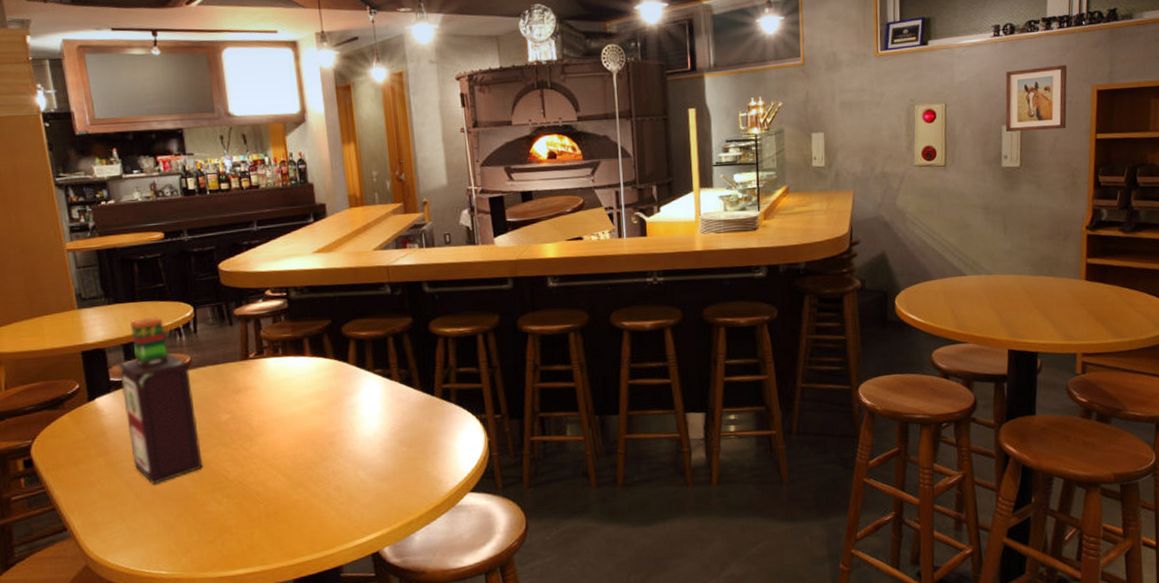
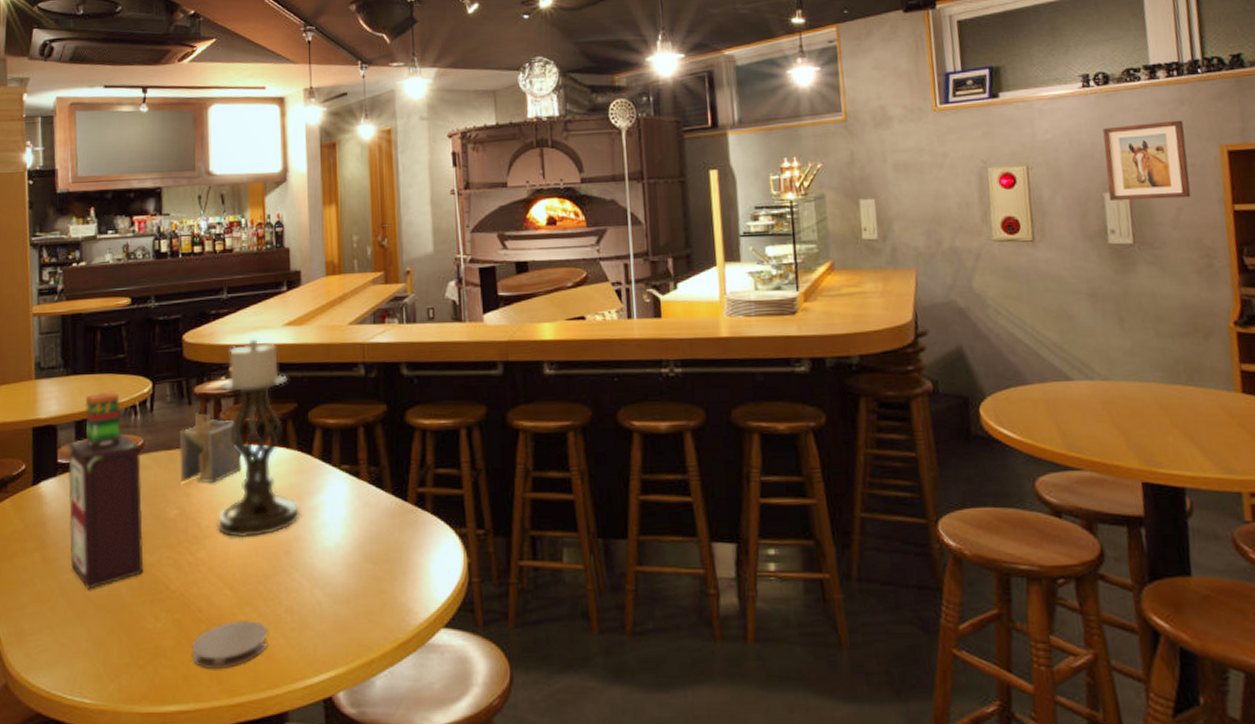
napkin holder: none [223,332,286,391] -> present [179,413,243,484]
coaster: none [253,498,320,540] -> present [192,619,267,670]
candle holder: none [258,266,342,434] -> present [217,339,301,538]

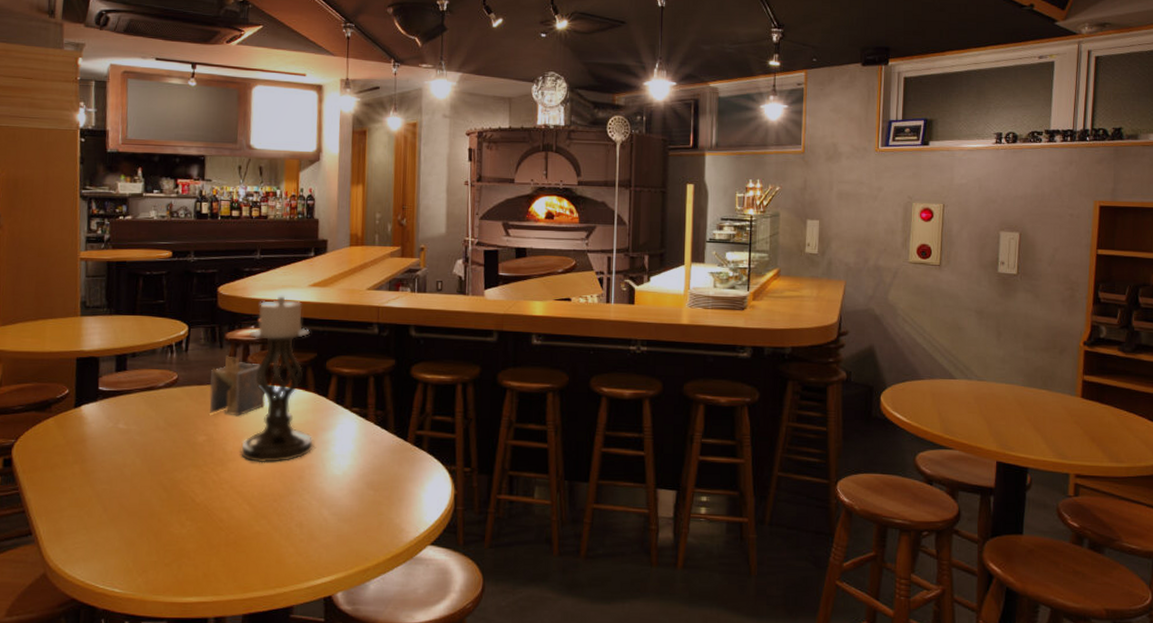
bottle: present [67,391,144,590] -> none [107,331,175,499]
coaster: present [192,619,267,670] -> none [212,530,279,570]
wall art: present [1102,120,1191,200] -> none [1003,177,1069,241]

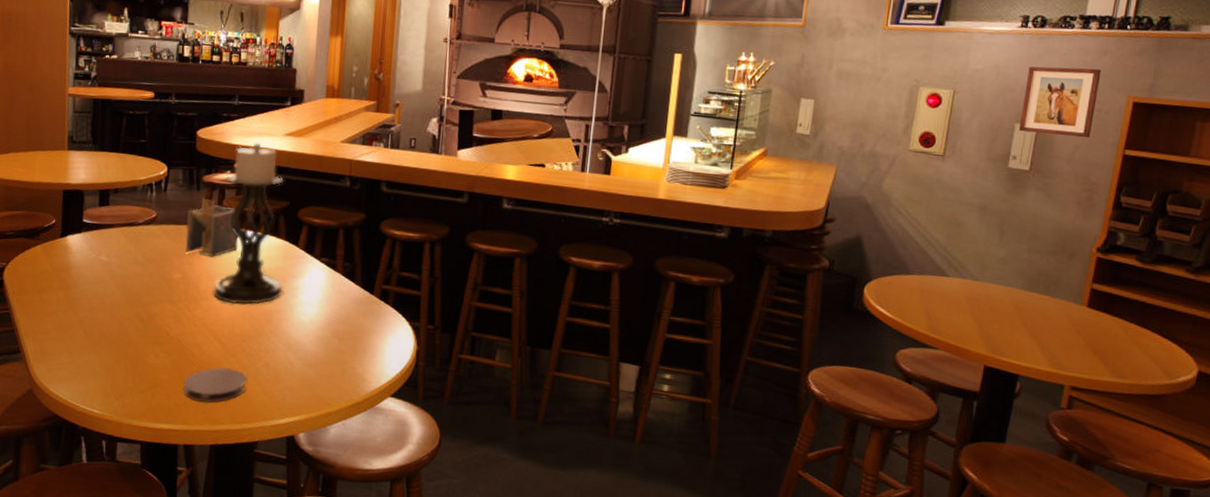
coaster: none [212,530,279,570] -> present [183,367,247,403]
wall art: none [1003,177,1069,241] -> present [1018,66,1102,138]

